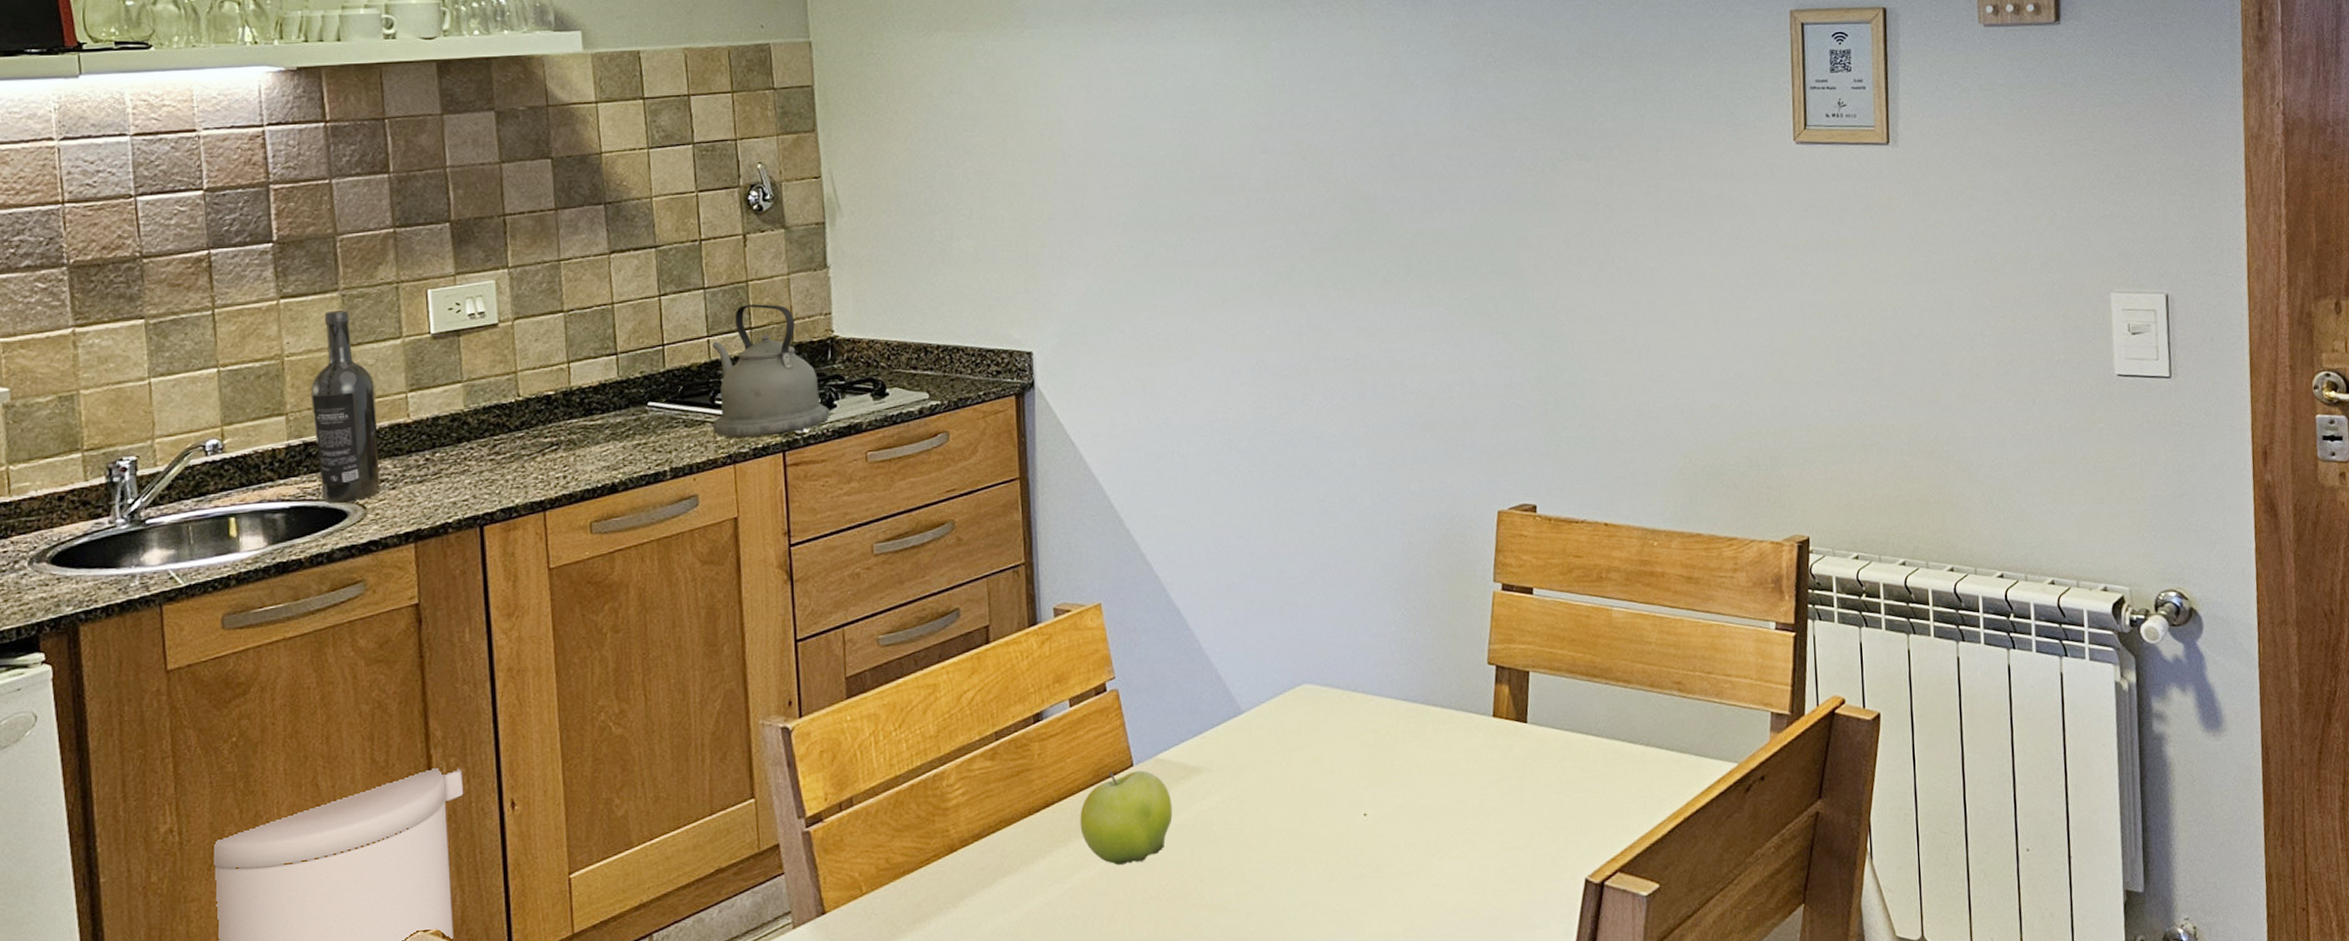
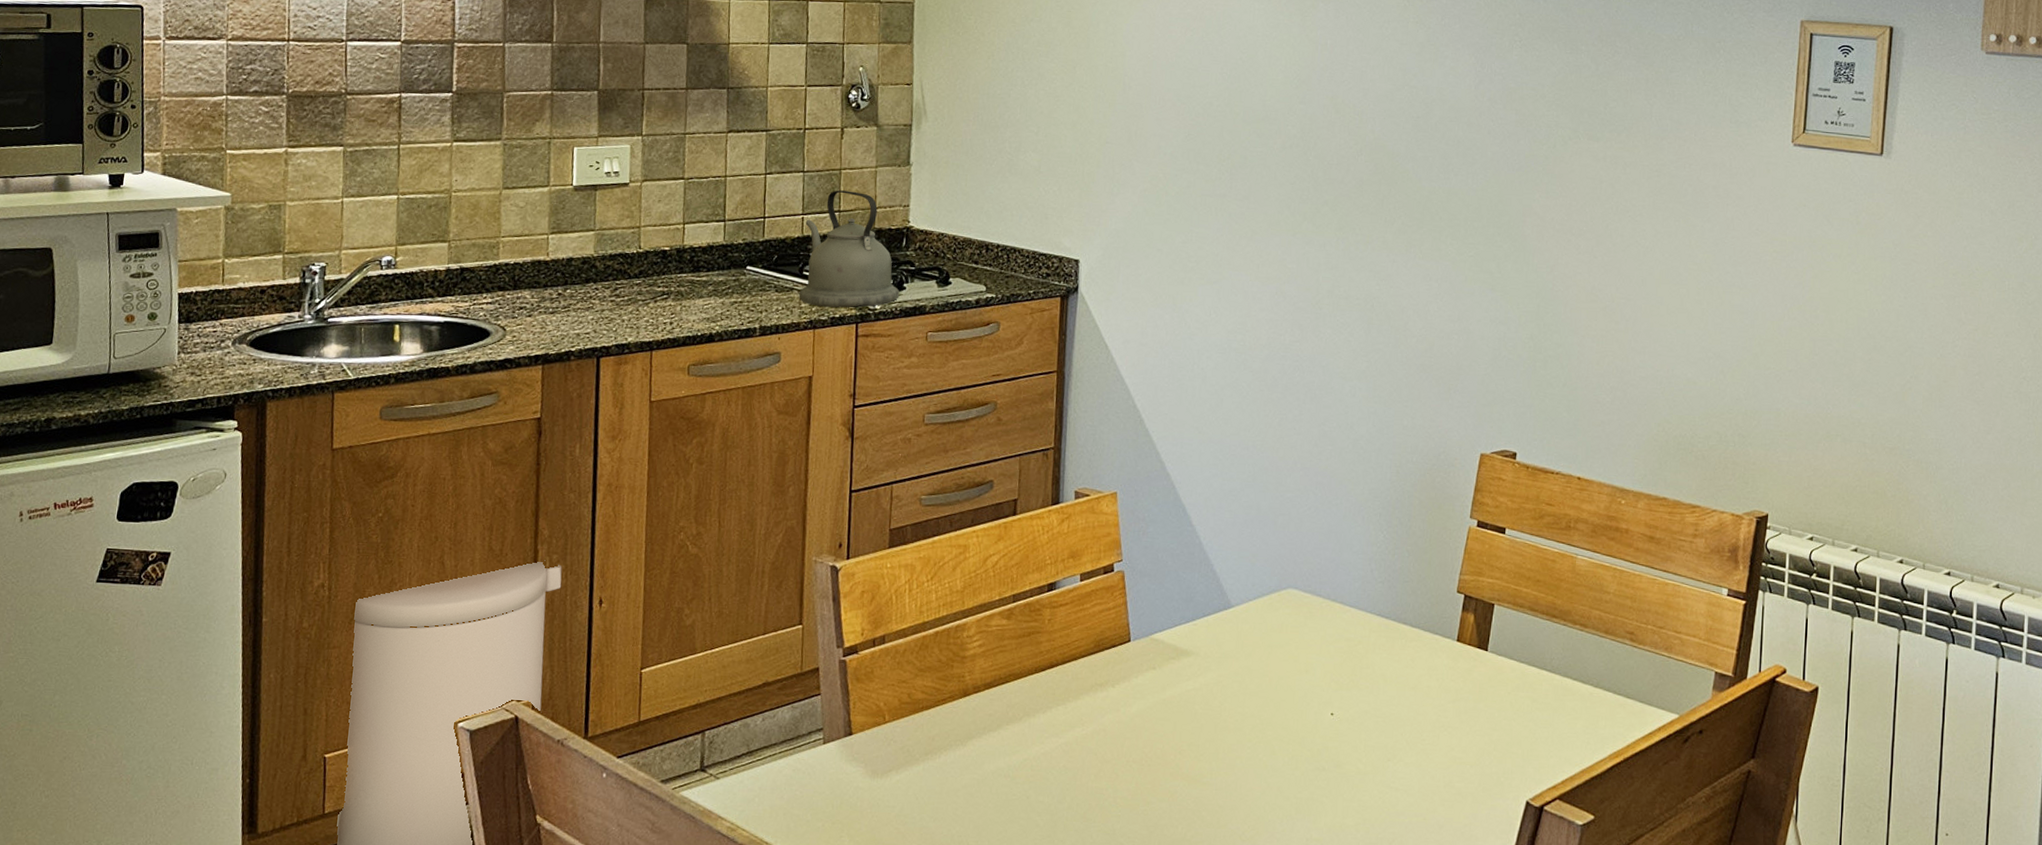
wine bottle: present [310,309,380,503] -> none [470,156,524,323]
fruit: present [1080,770,1173,865] -> none [1078,643,1161,729]

